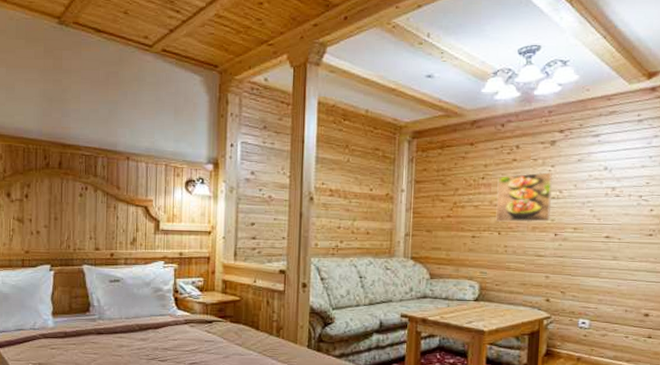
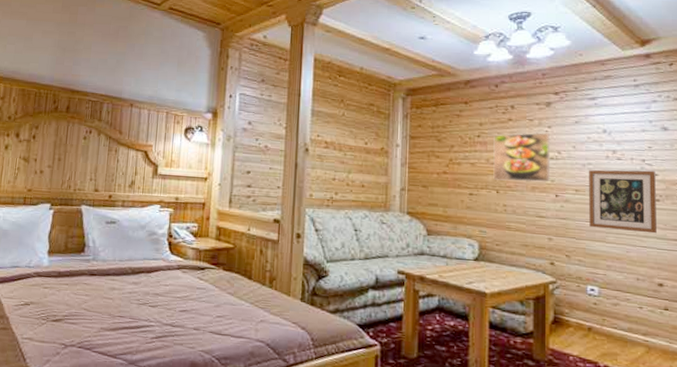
wall art: none [585,206,651,267] -> present [589,169,657,234]

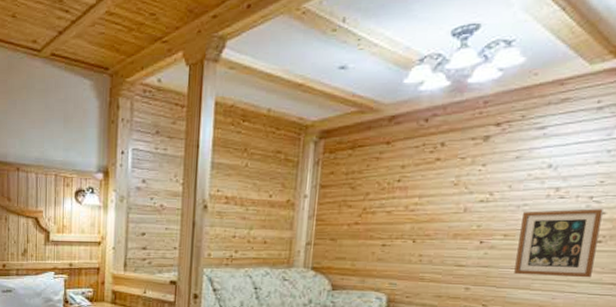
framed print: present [493,133,549,182] -> none [411,172,483,229]

